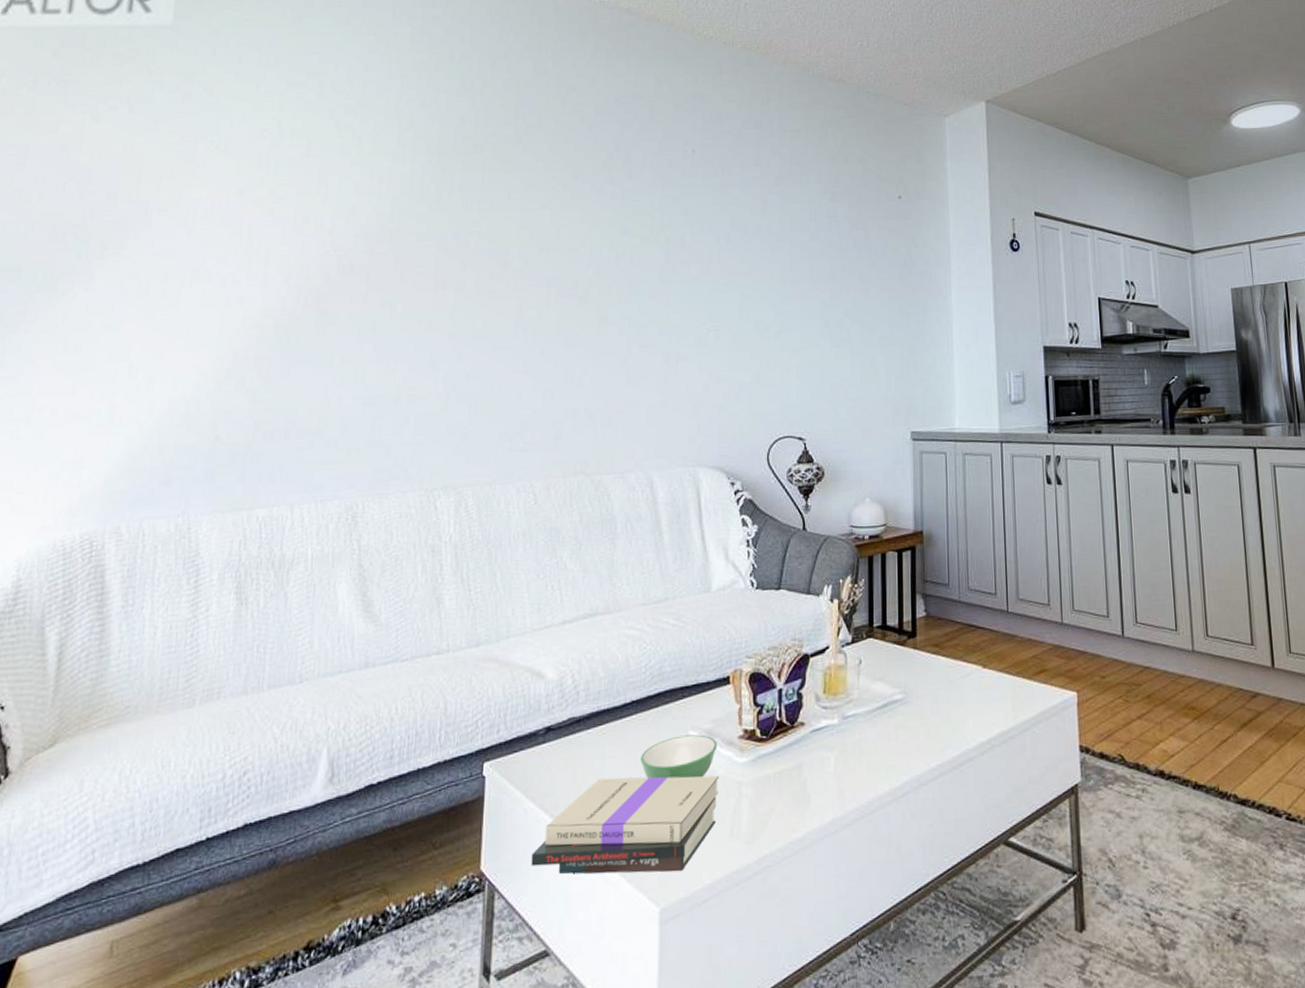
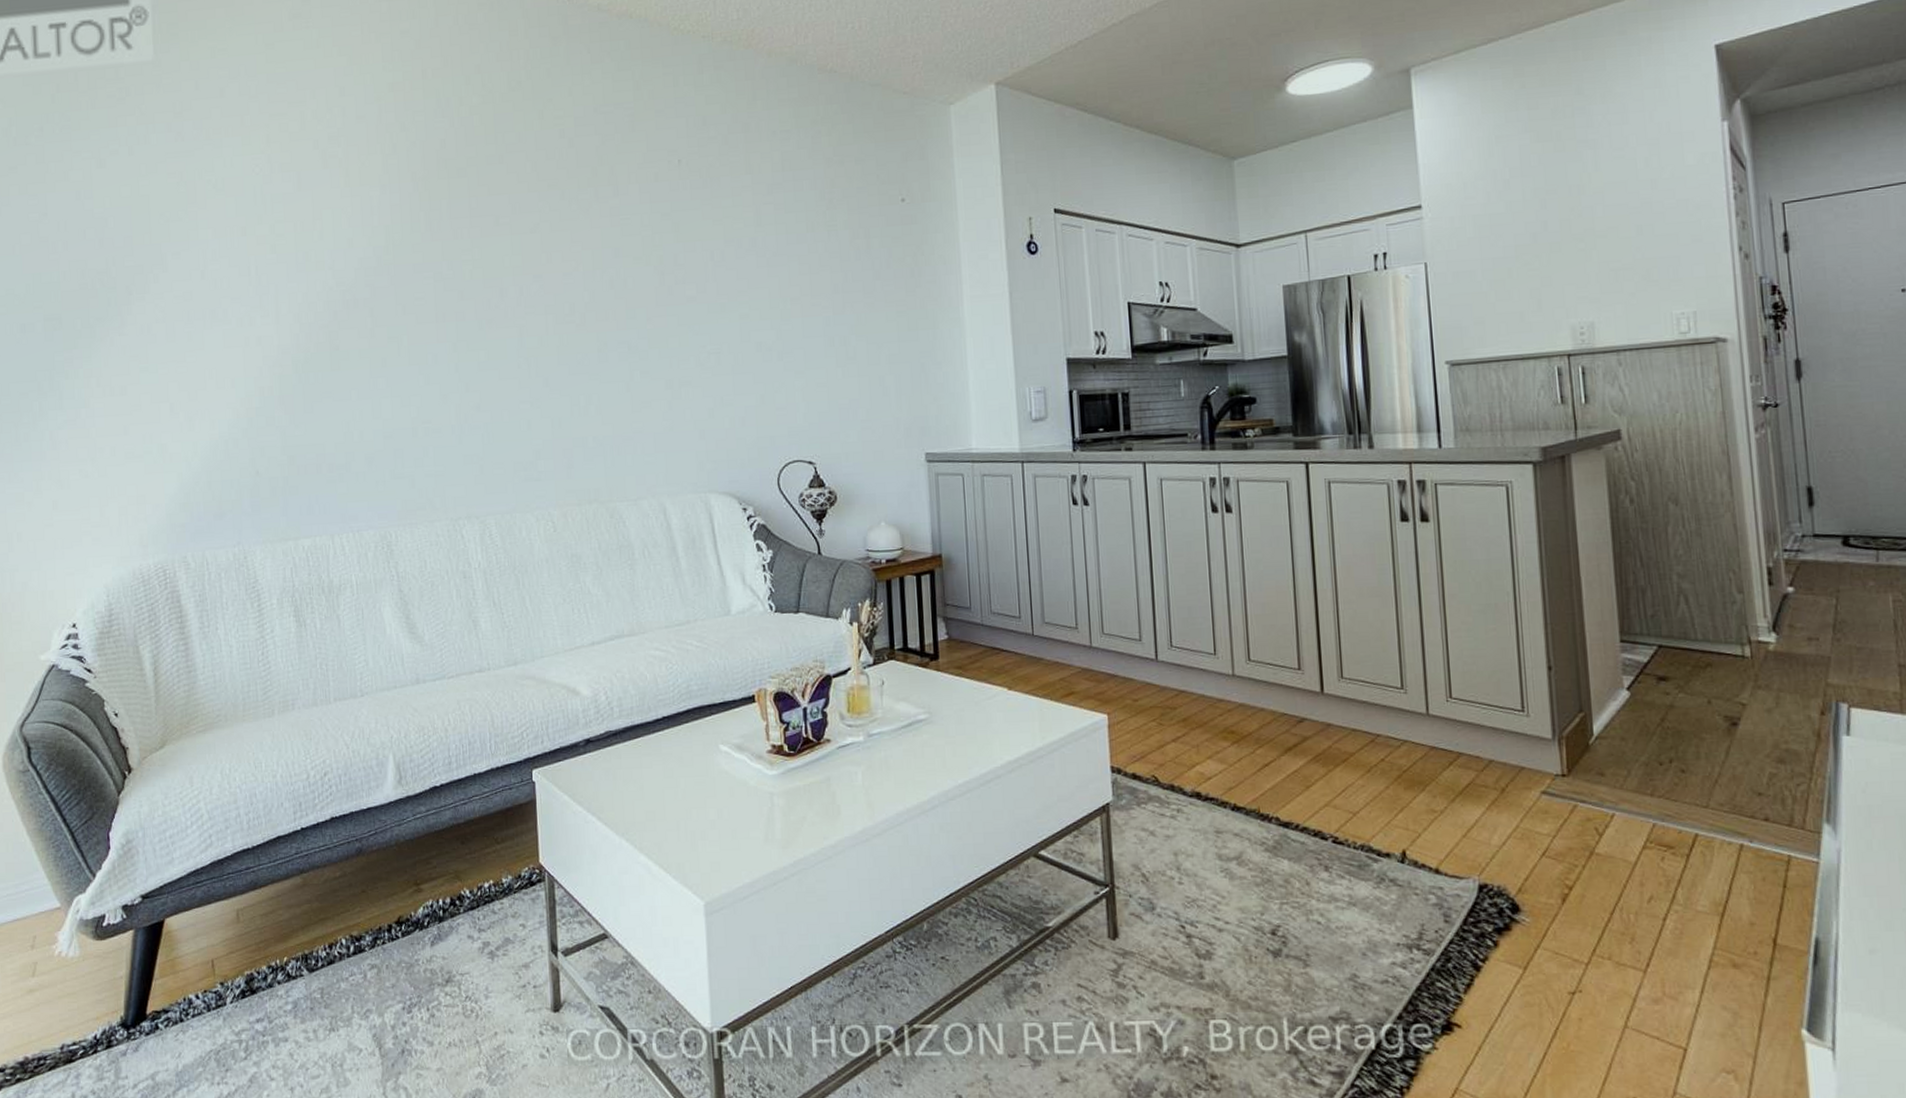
books: present [531,775,719,875] -> none [583,786,752,871]
bowl: present [641,734,718,780] -> none [676,748,748,788]

